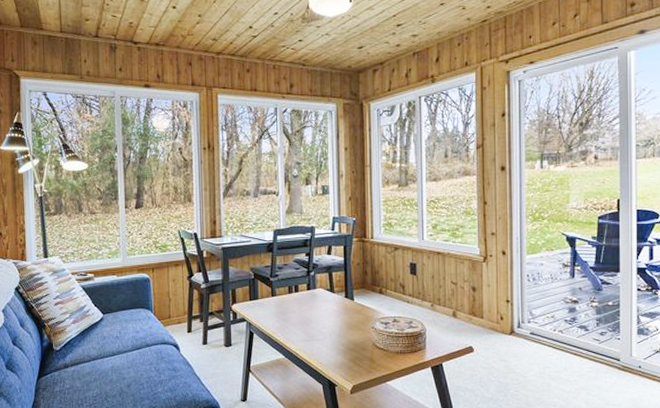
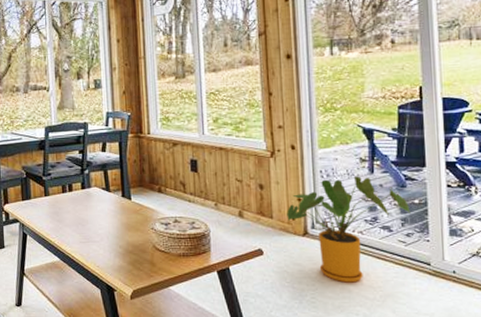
house plant: none [496,280,605,377] -> present [287,176,411,283]

